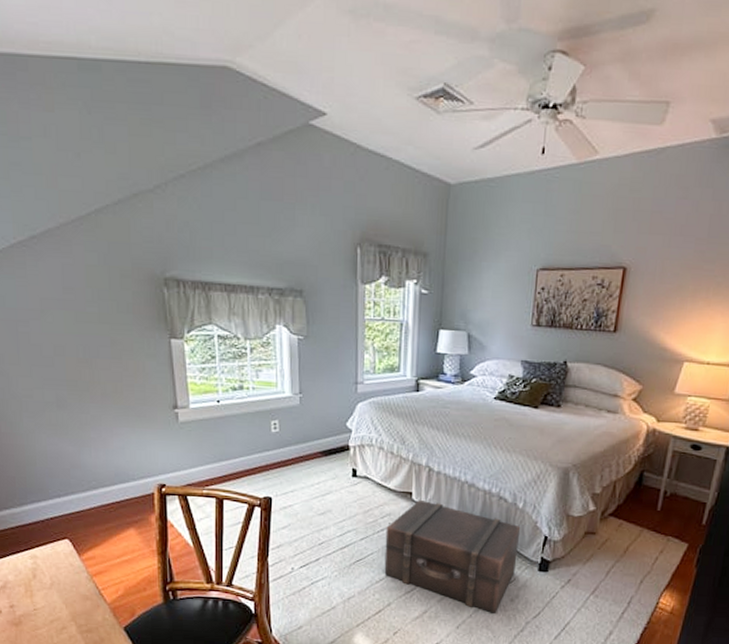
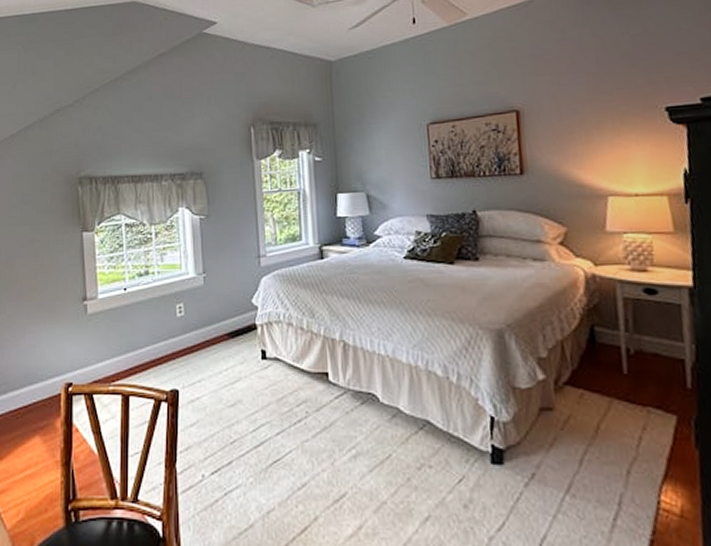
suitcase: present [384,499,521,613] -> none [303,380,462,526]

